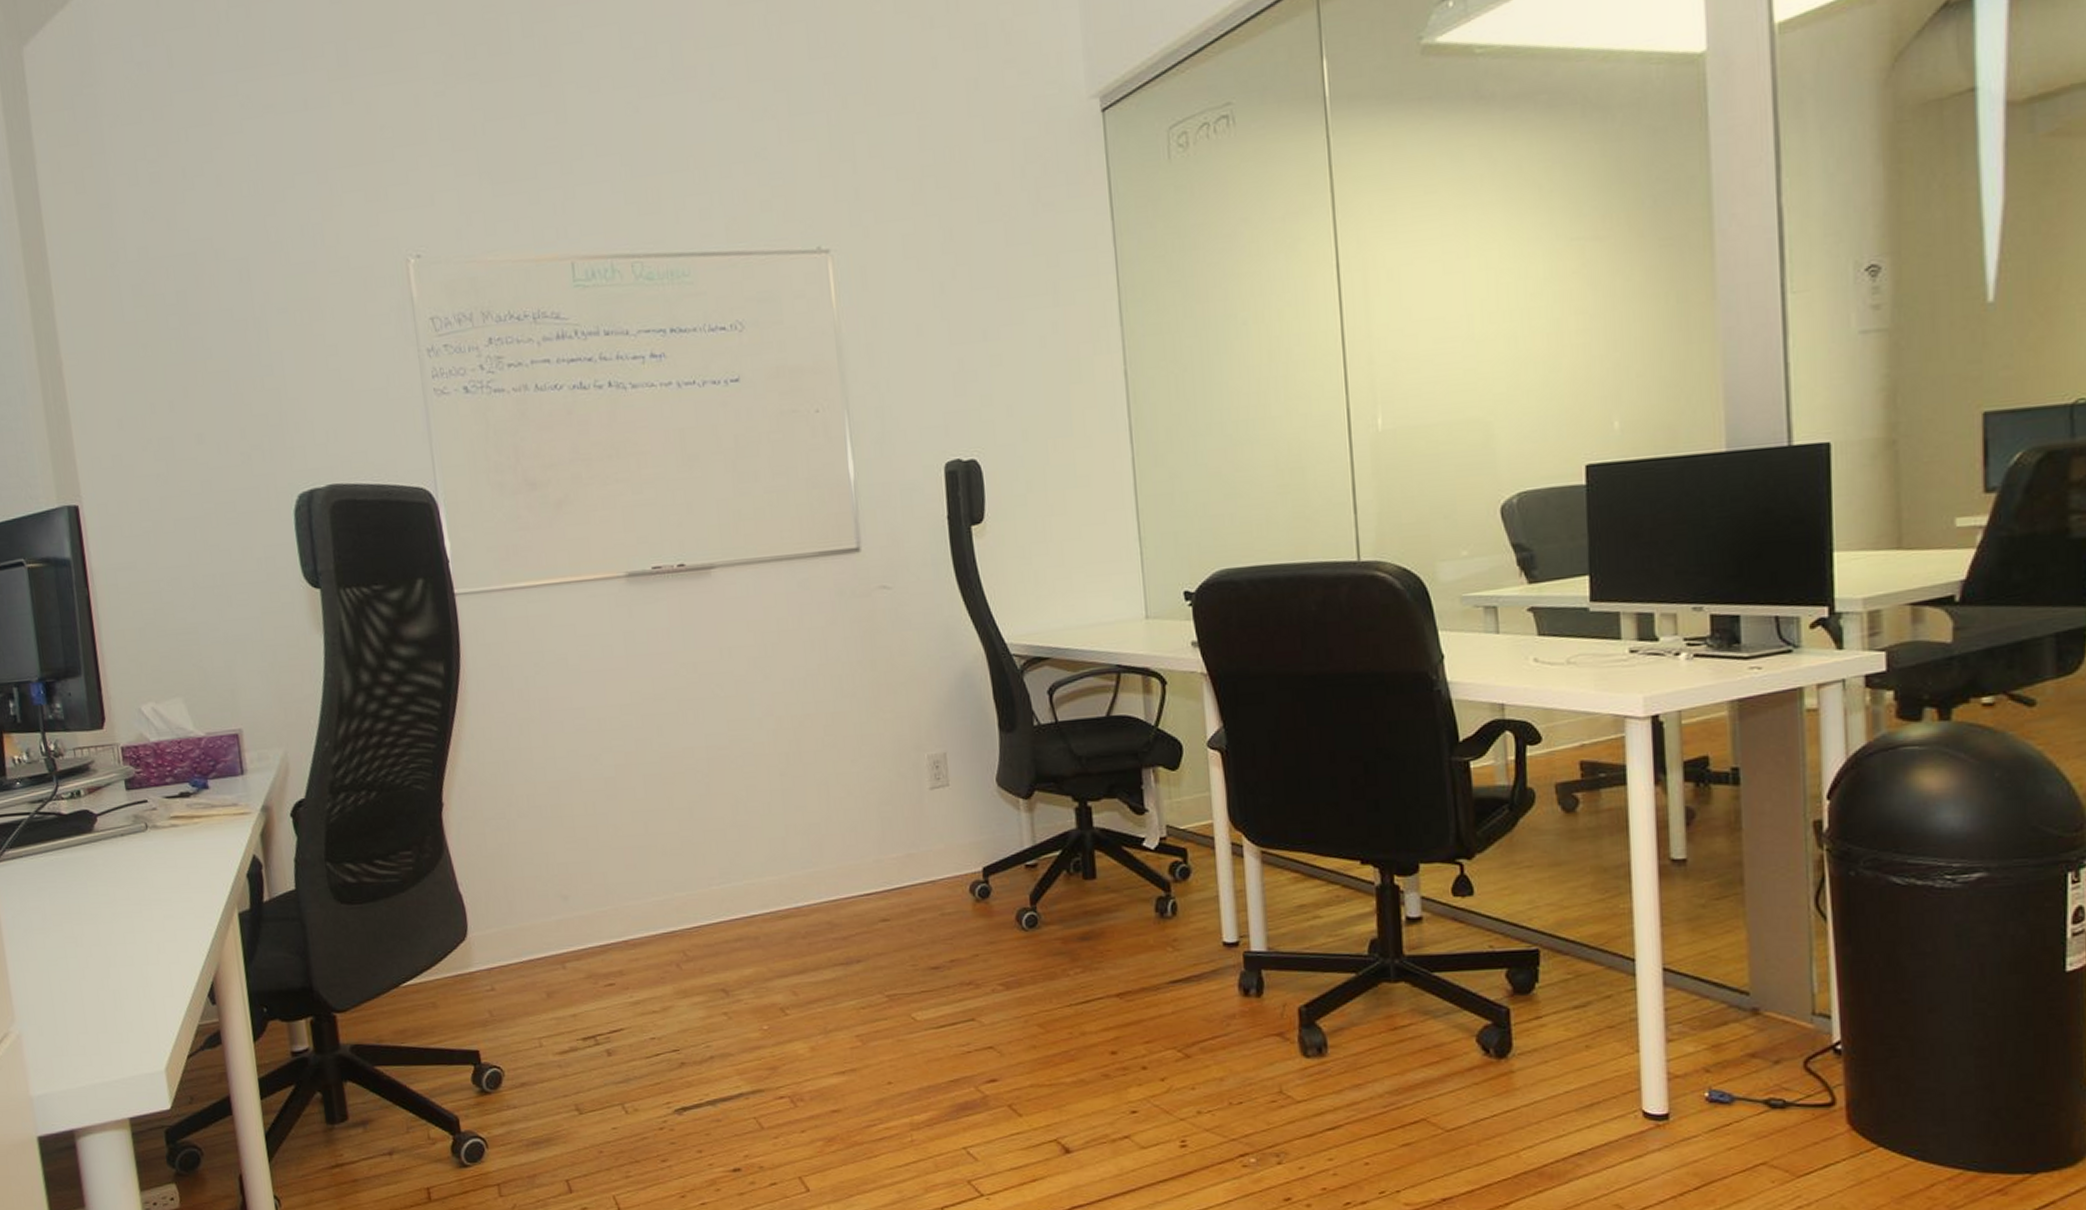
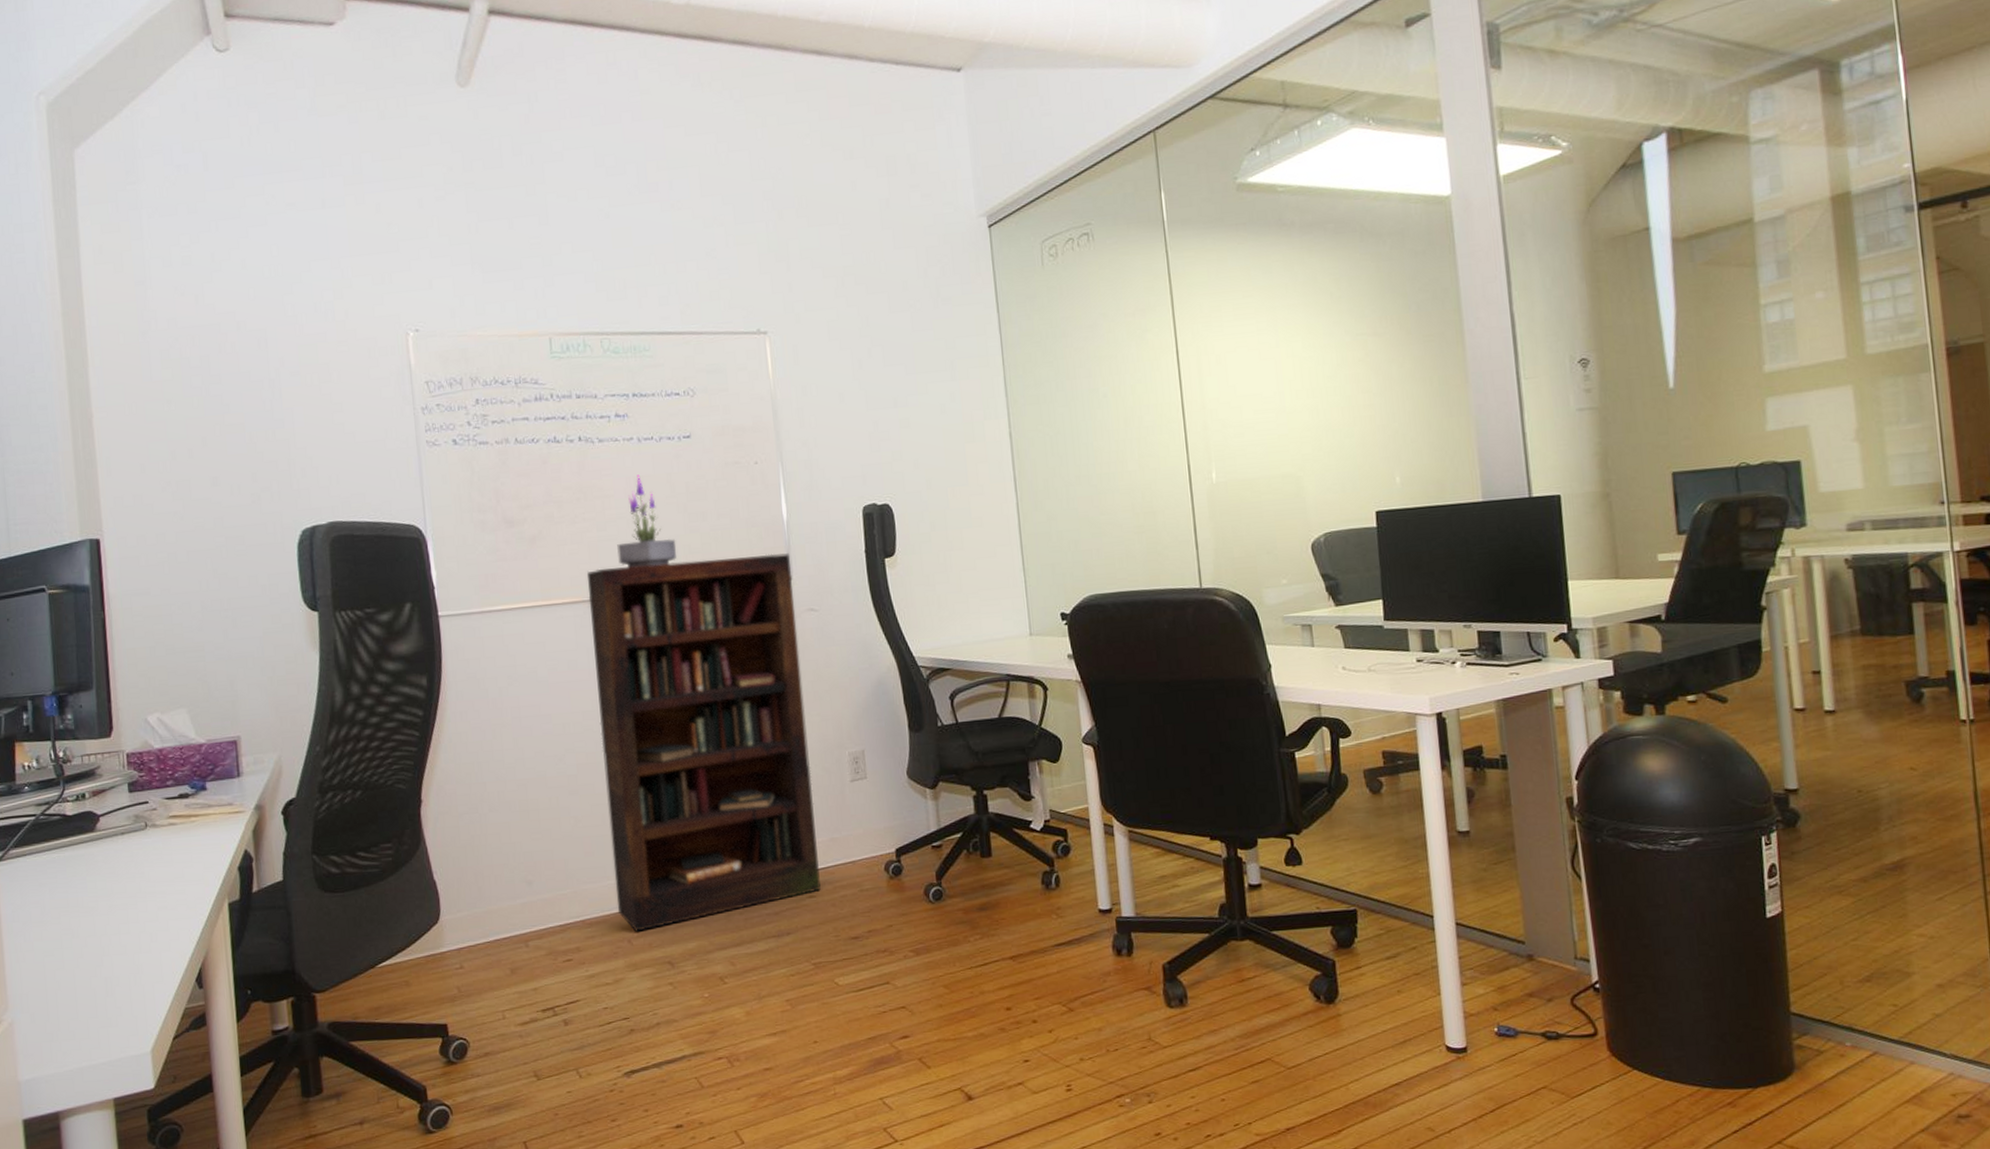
bookcase: none [621,520,895,955] -> present [586,553,821,932]
potted plant: none [656,426,725,538] -> present [617,474,677,568]

